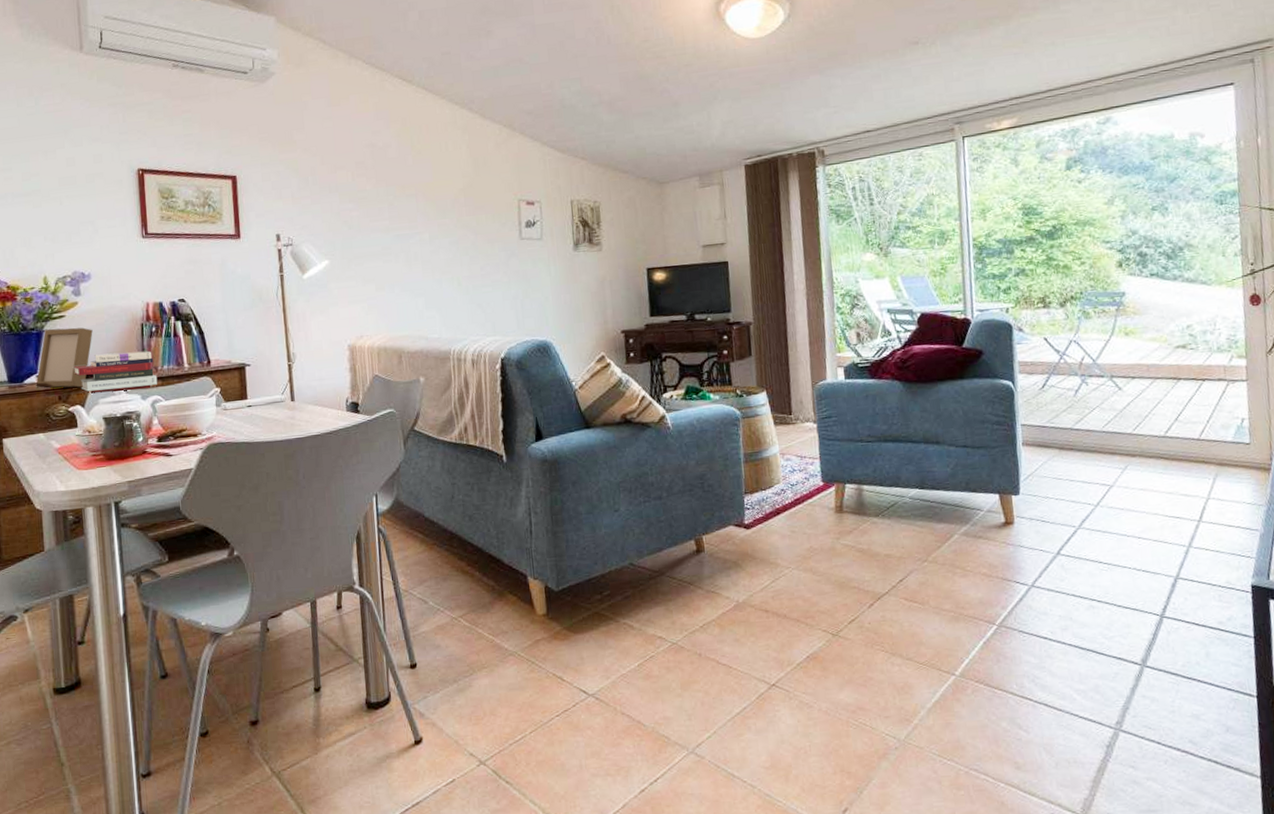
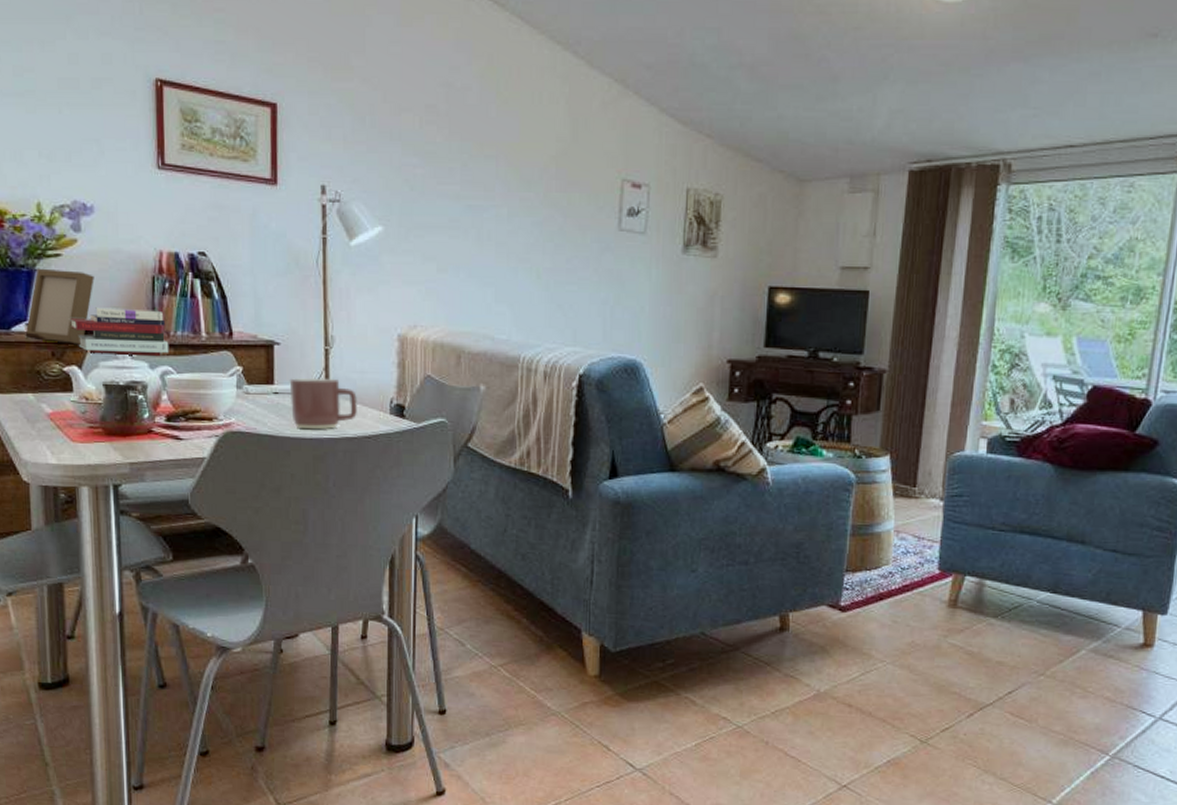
mug: none [260,388,319,434] -> present [289,377,358,430]

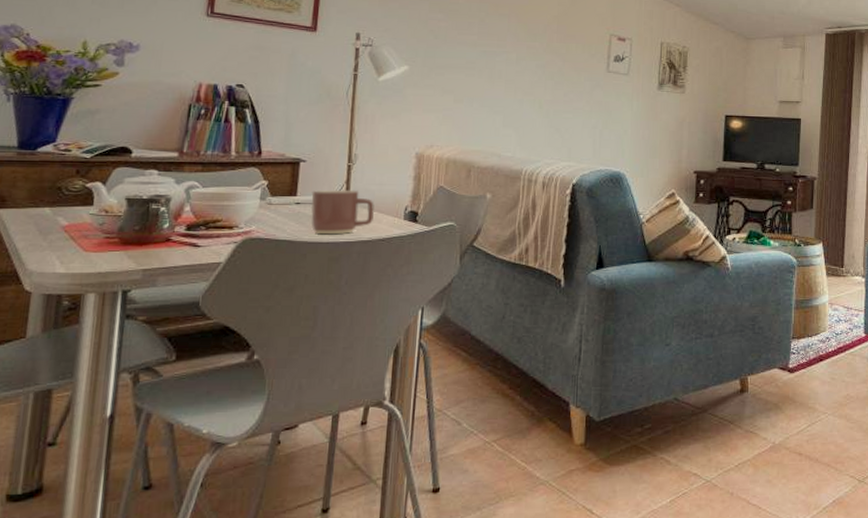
photo frame: present [25,268,94,345] -> none [51,96,131,163]
books: present [70,306,169,357] -> none [100,129,198,173]

